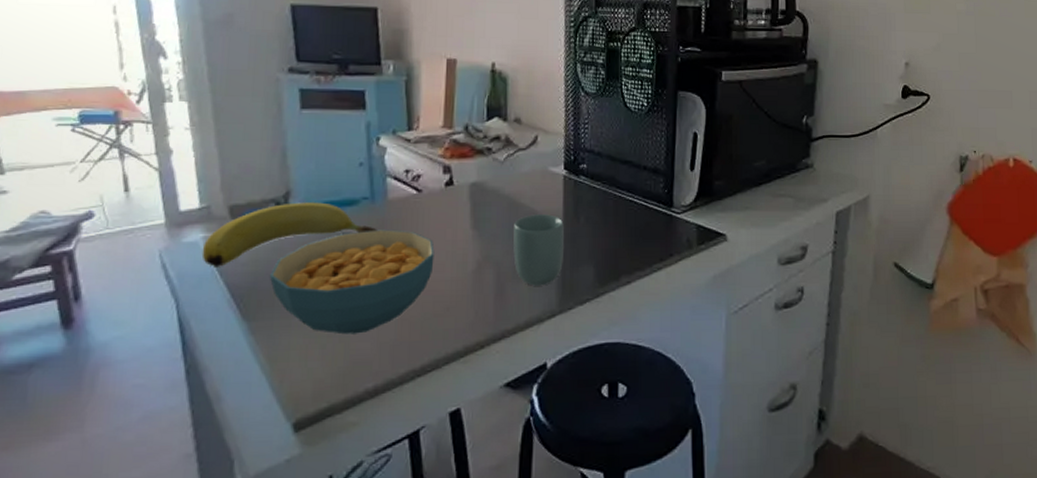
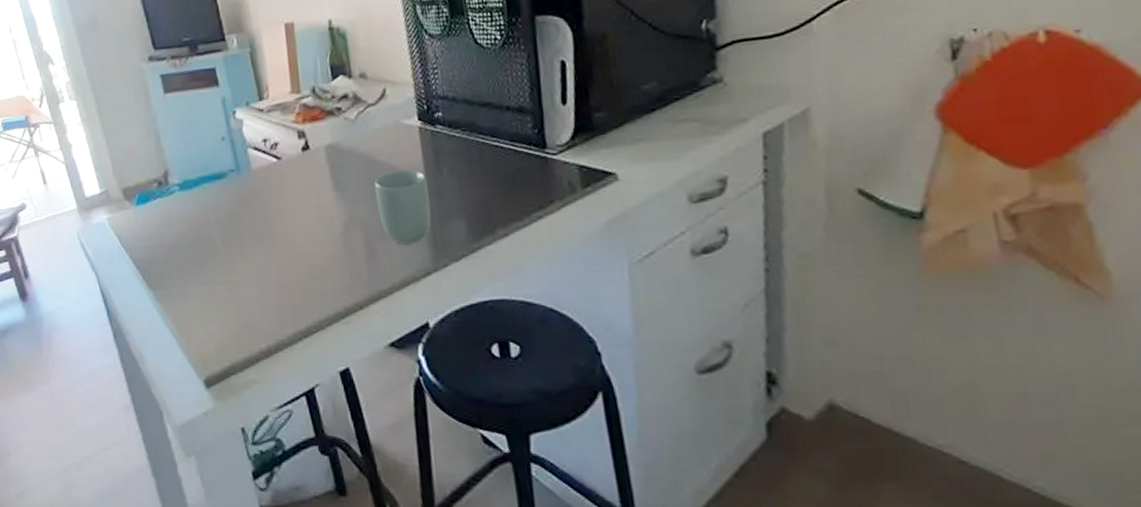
banana: present [201,202,377,267] -> none [108,178,247,244]
cereal bowl: present [270,229,435,335] -> none [164,198,303,299]

